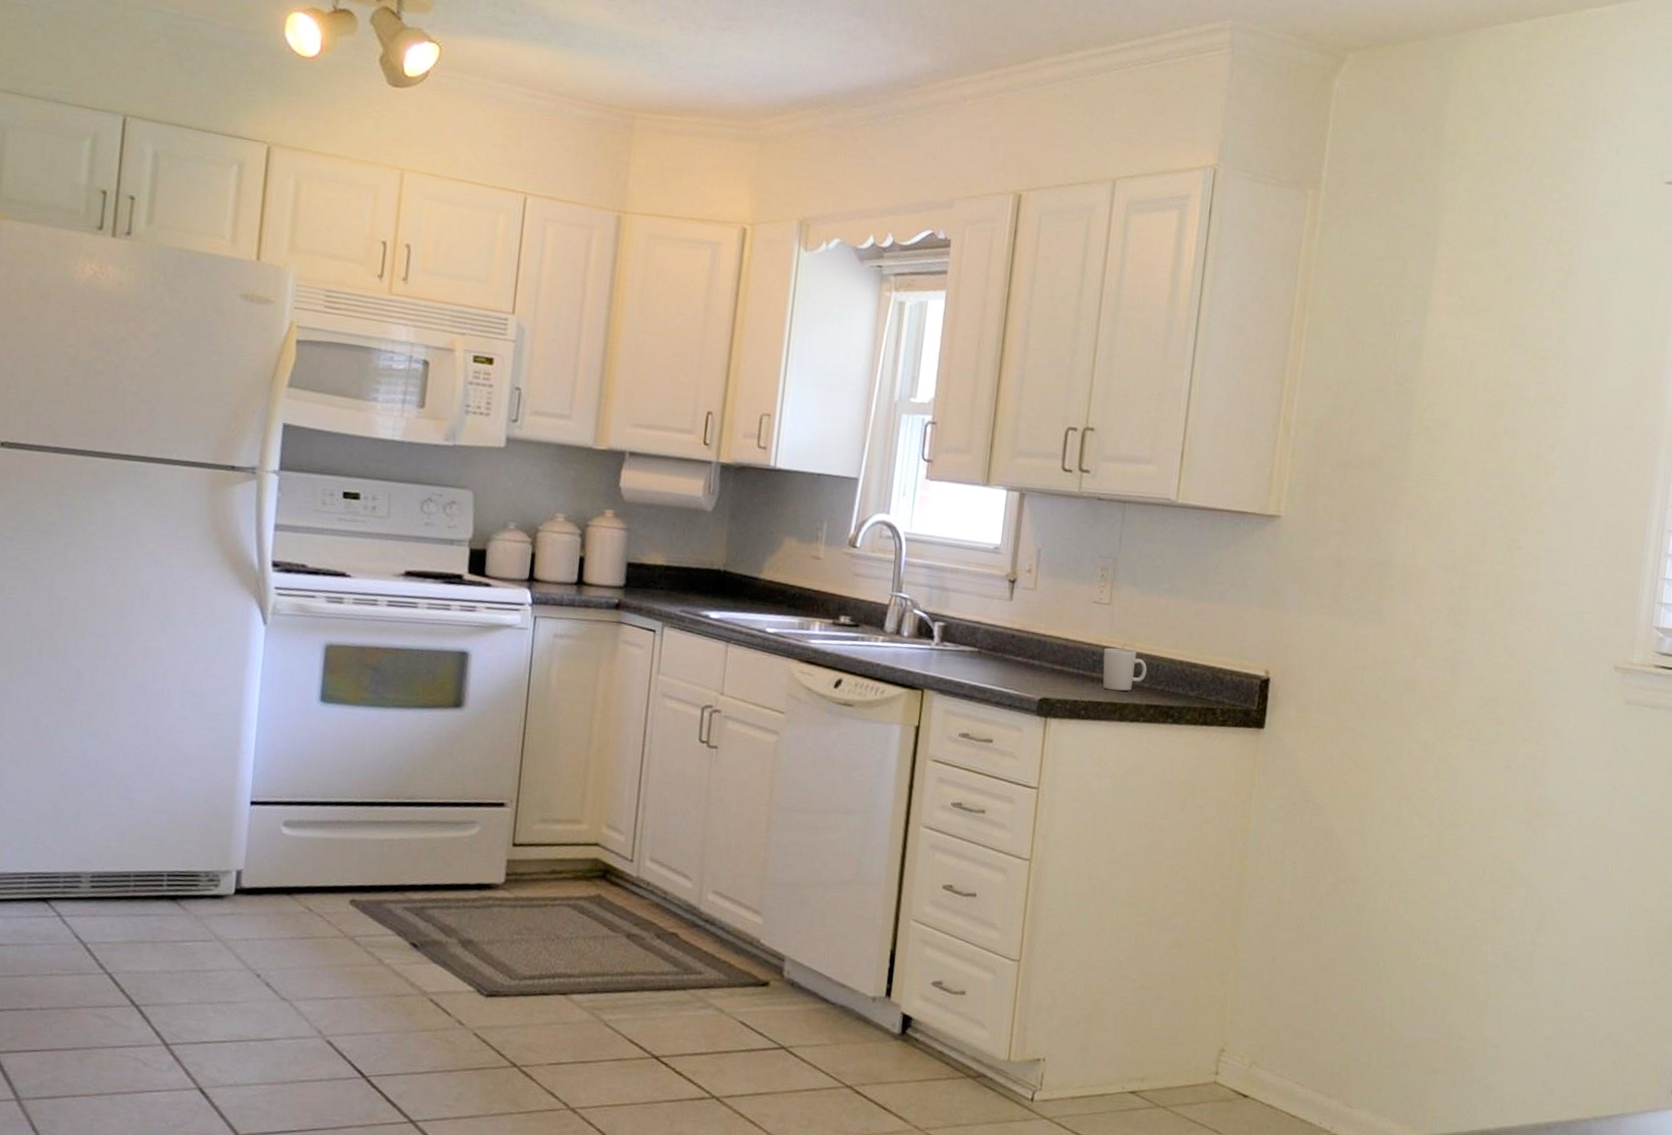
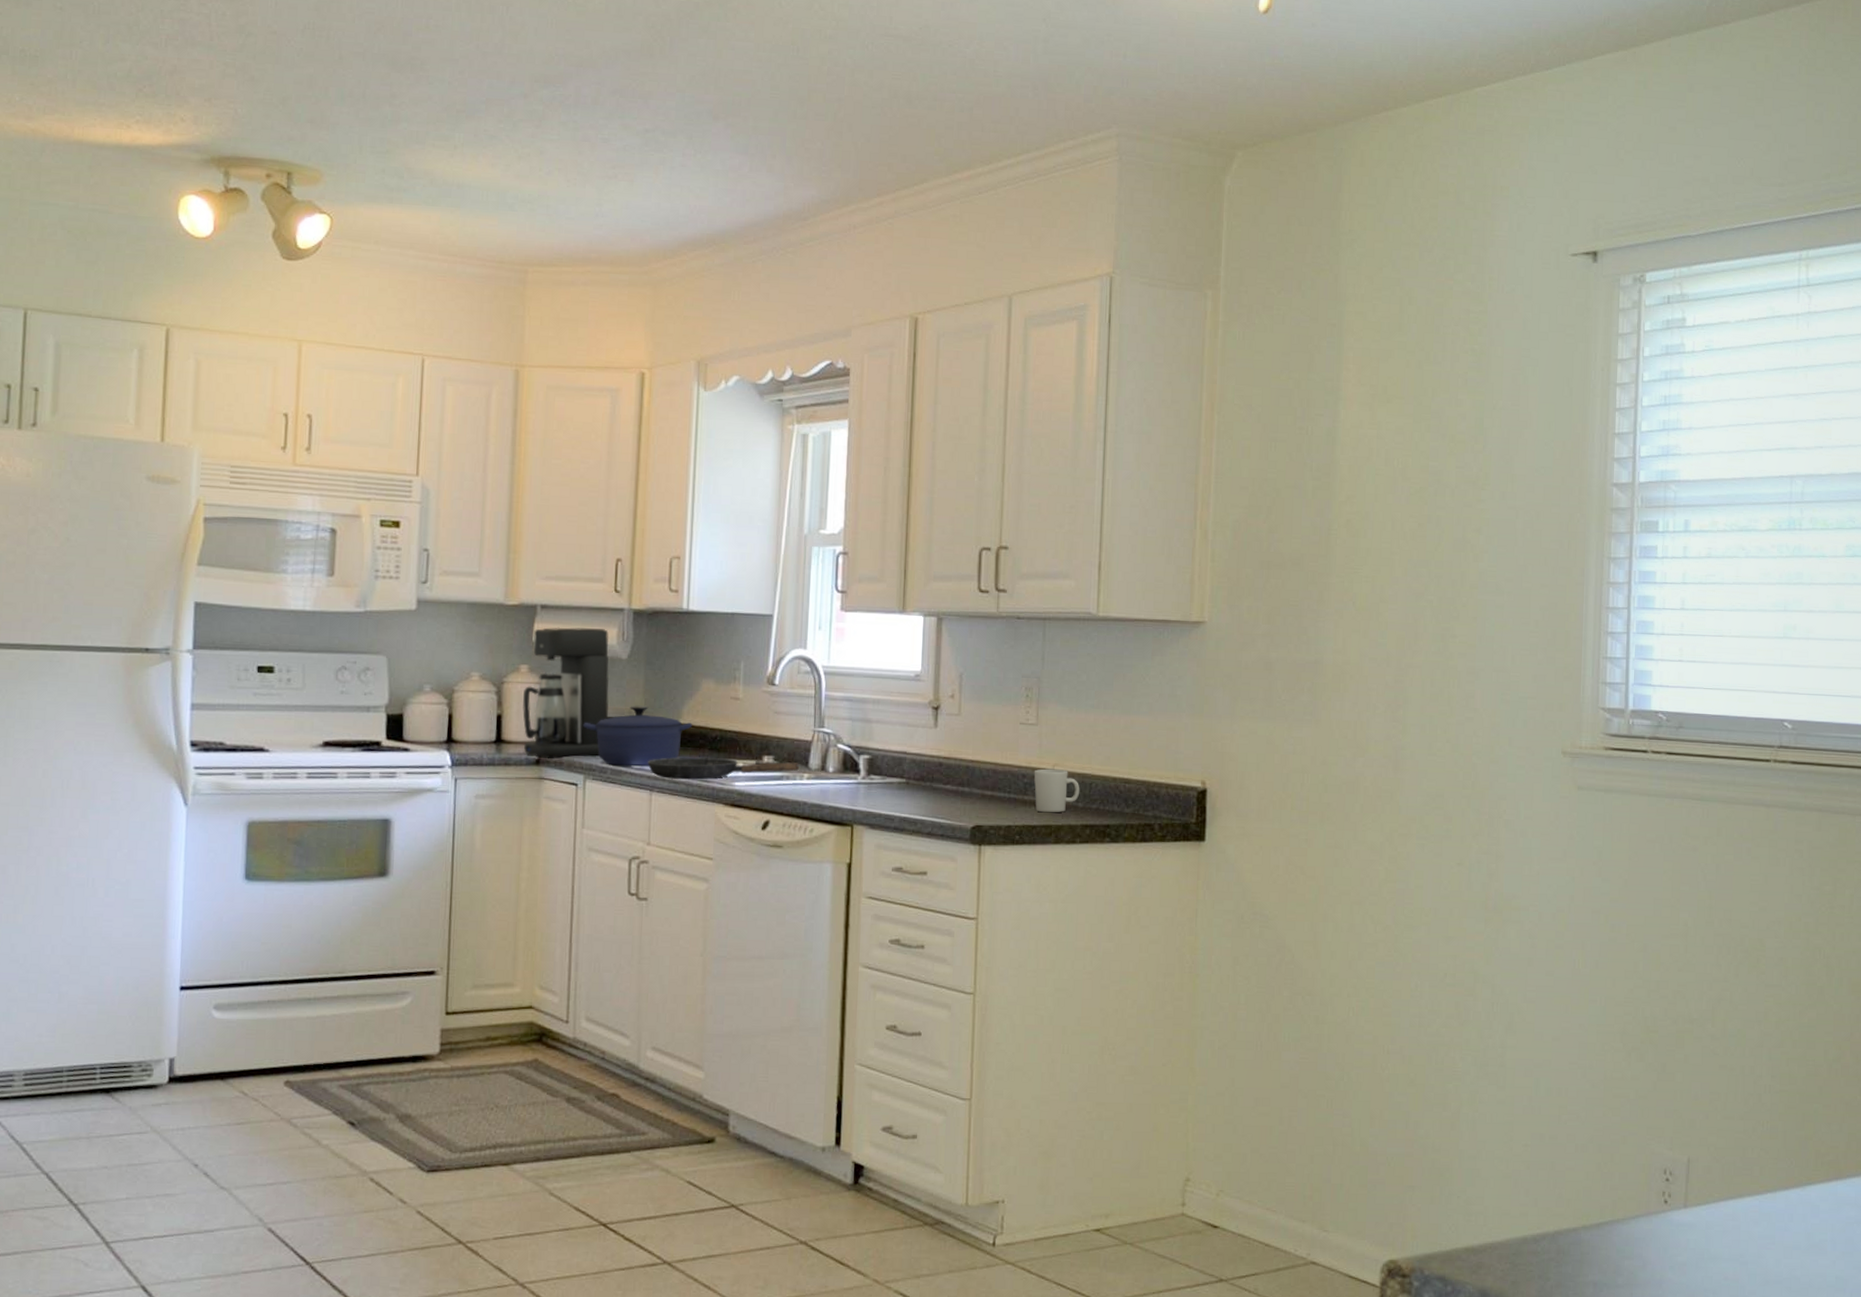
coffee maker: none [604,474,695,604] -> present [522,627,610,758]
cooking pot: none [664,557,772,619] -> present [583,705,692,768]
frying pan: none [725,611,877,635] -> present [647,757,802,780]

